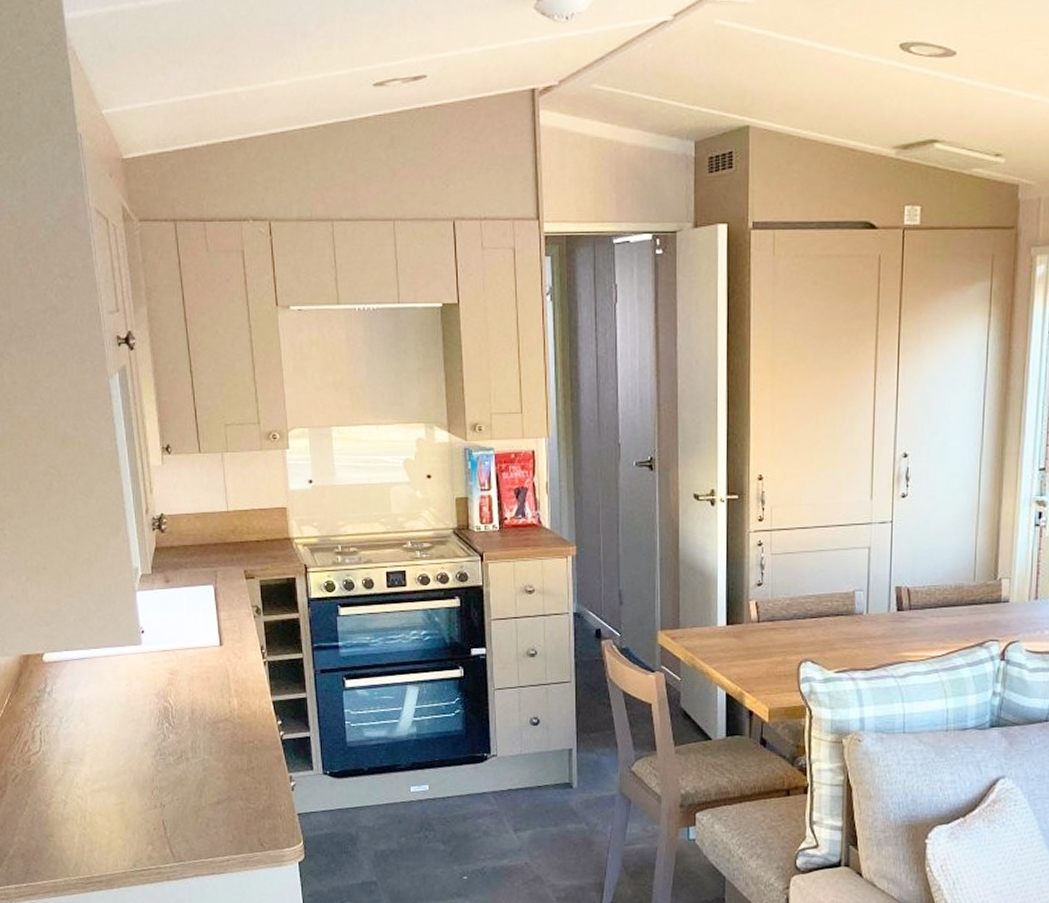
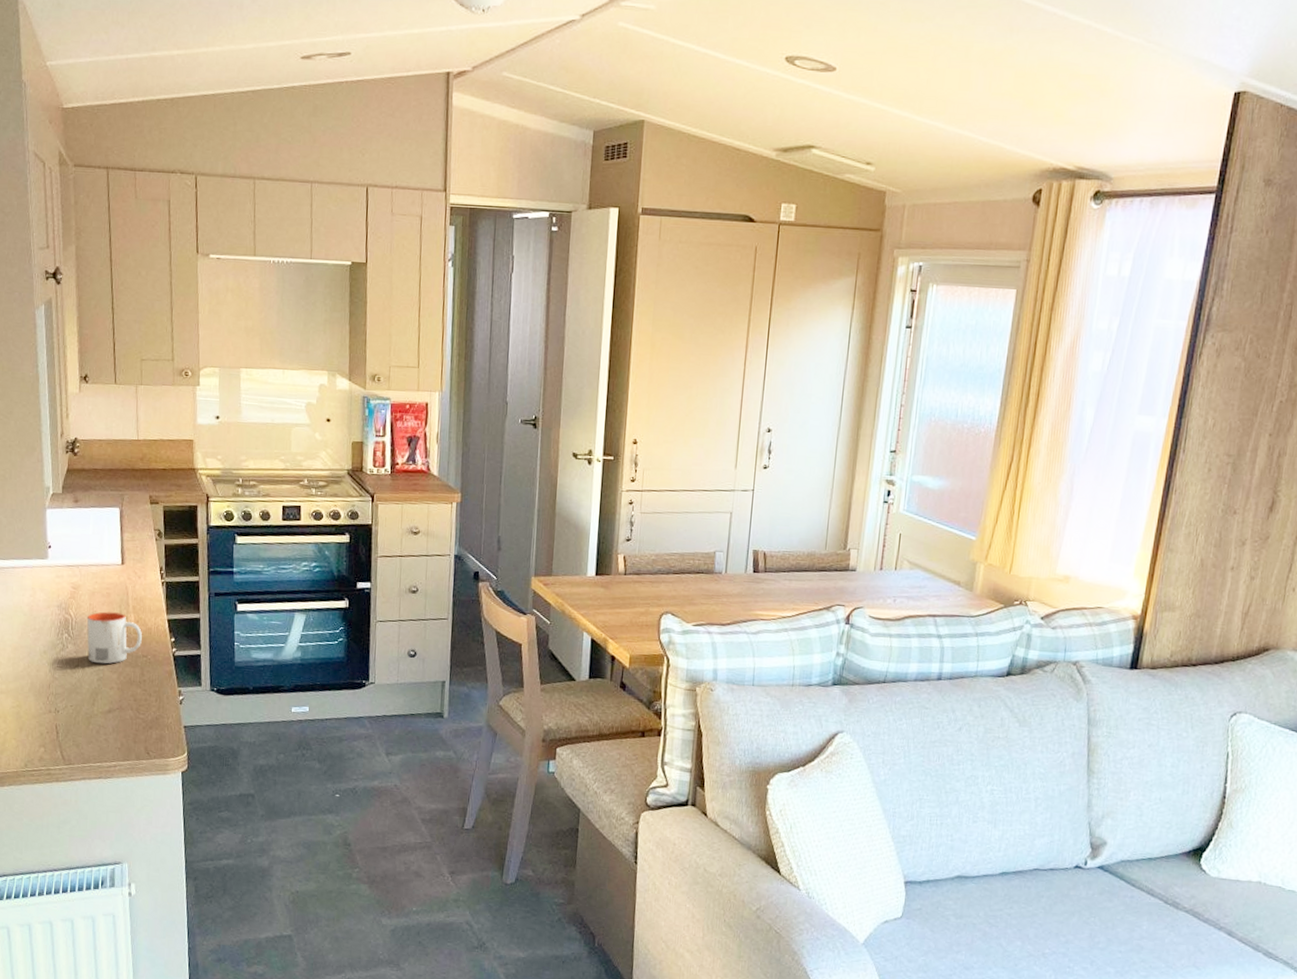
mug: none [187,697,247,753] -> present [86,611,142,664]

